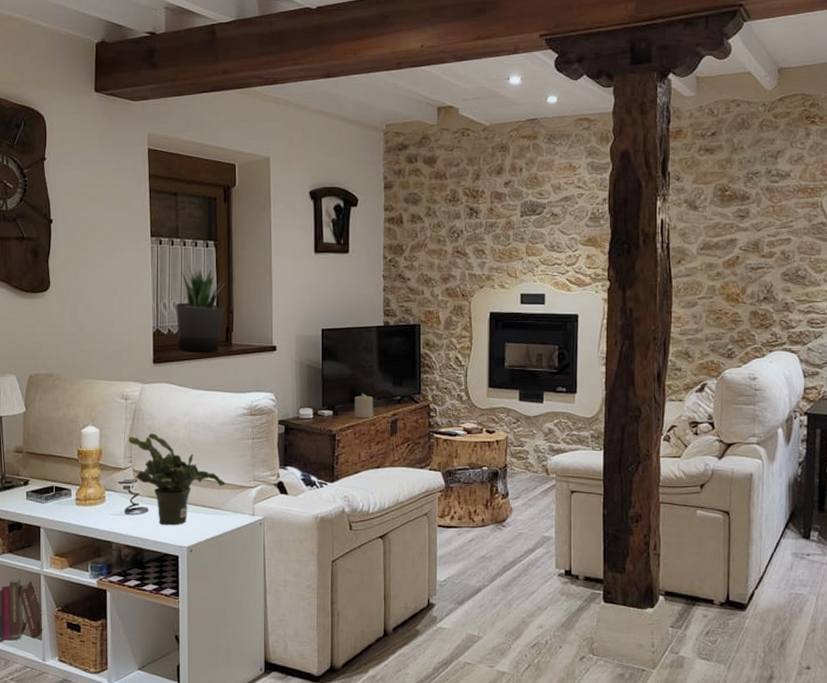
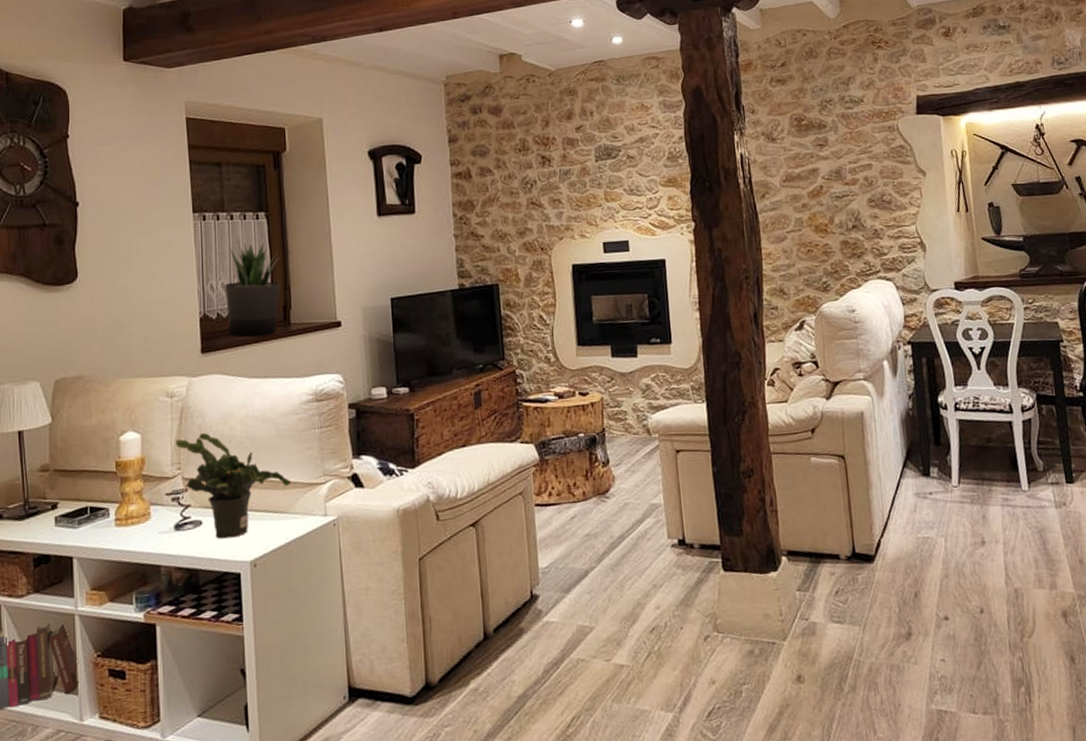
candle: present [355,393,374,419] -> none [432,365,455,393]

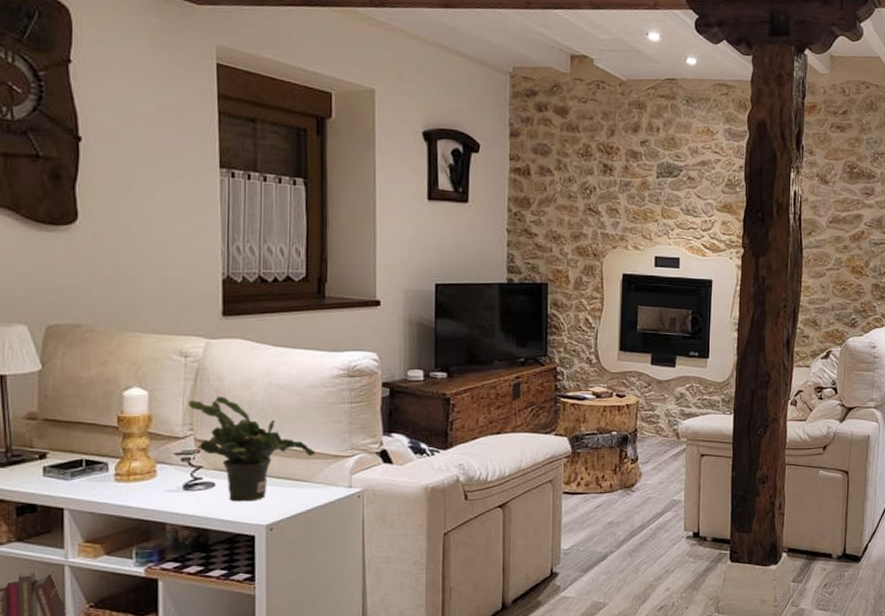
planter: present [224,239,281,338] -> none [252,202,317,307]

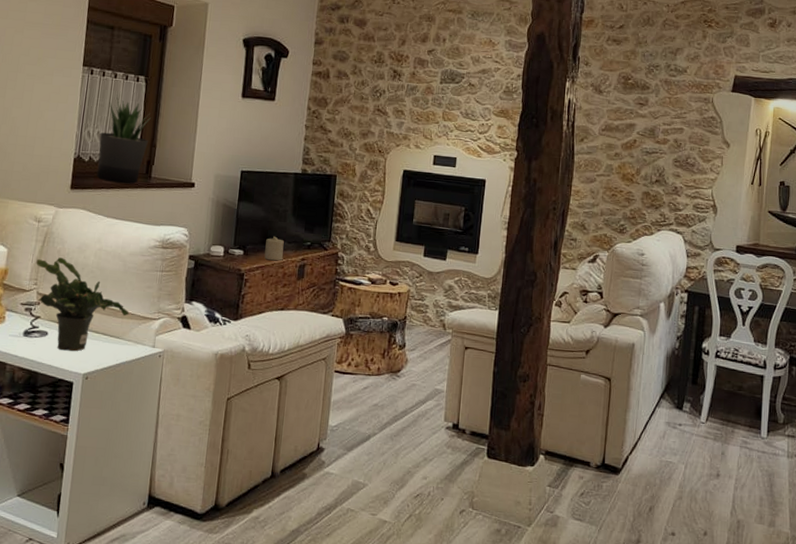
planter: none [252,202,317,307] -> present [96,95,151,185]
candle: none [472,354,495,382] -> present [264,236,284,261]

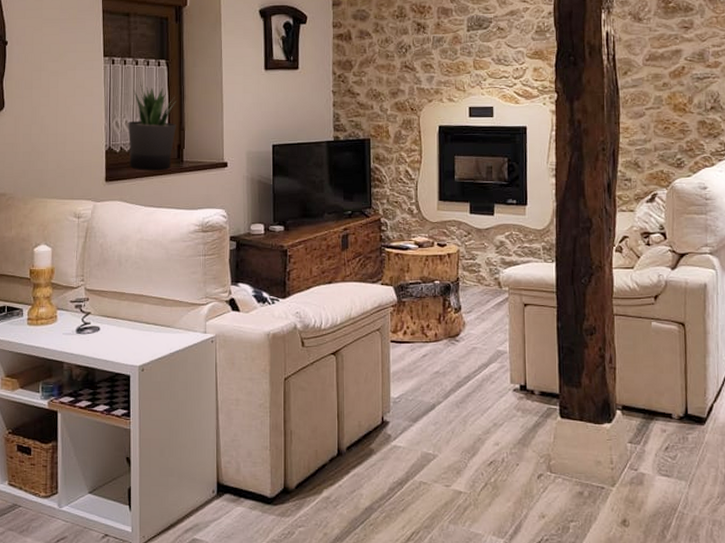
potted plant: present [36,257,129,352] -> none [80,251,177,344]
candle: present [264,236,284,261] -> none [306,208,325,234]

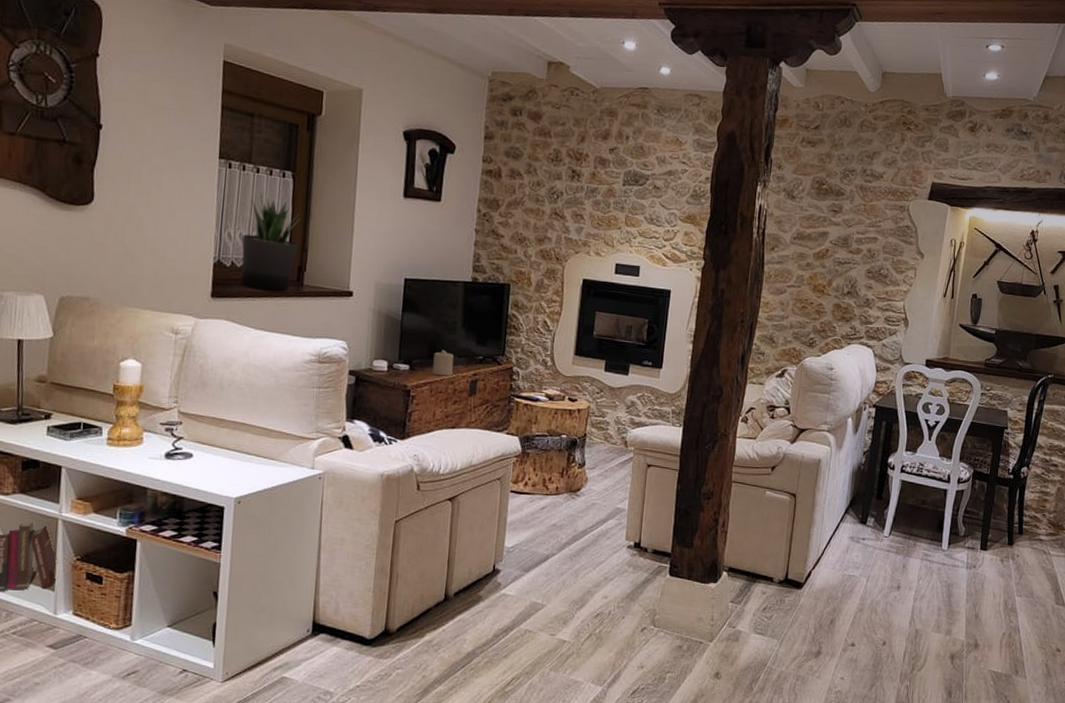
candle: none [306,208,325,234] -> present [432,349,454,377]

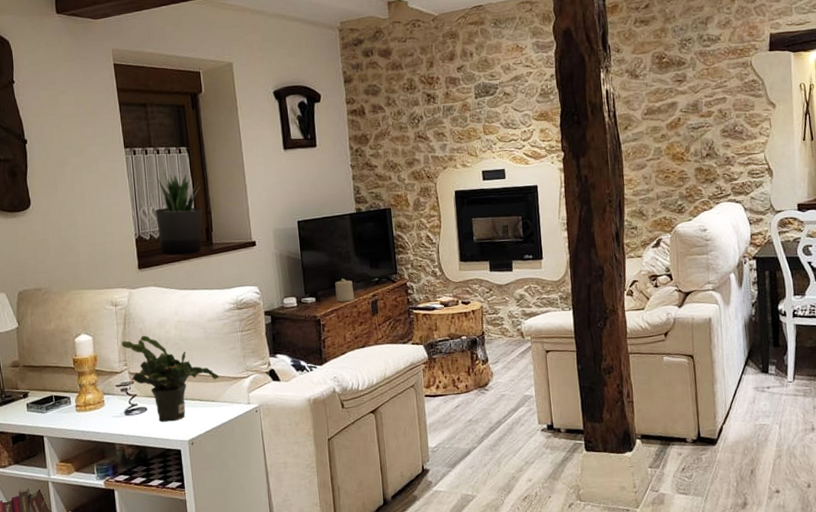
potted plant: none [175,373,284,474] -> present [121,336,219,422]

